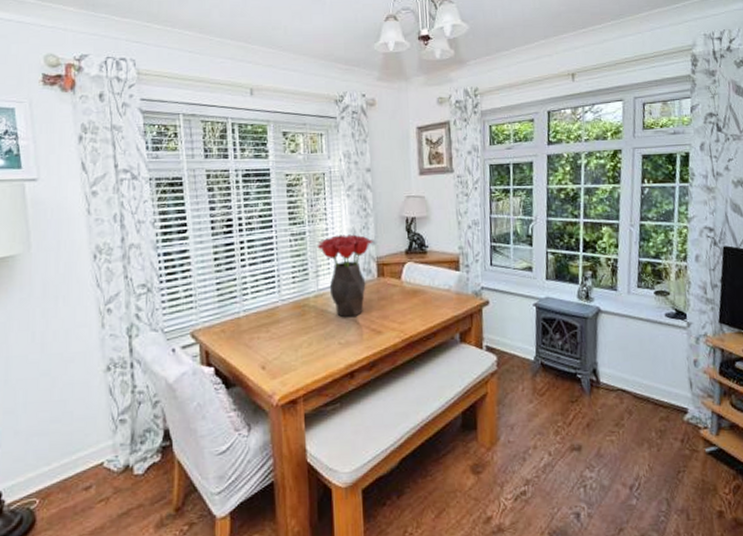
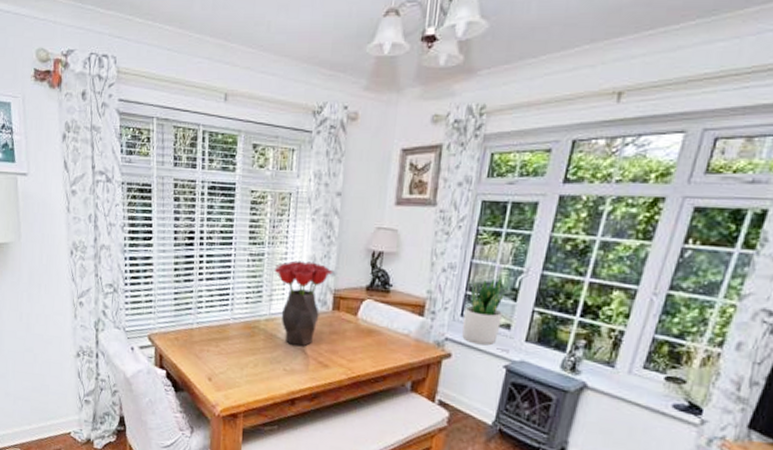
planter: none [493,228,524,289] -> present [462,278,504,346]

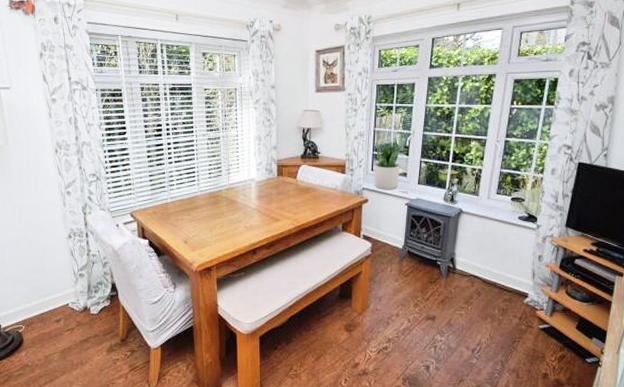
bouquet: present [274,260,333,347] -> none [229,140,275,207]

